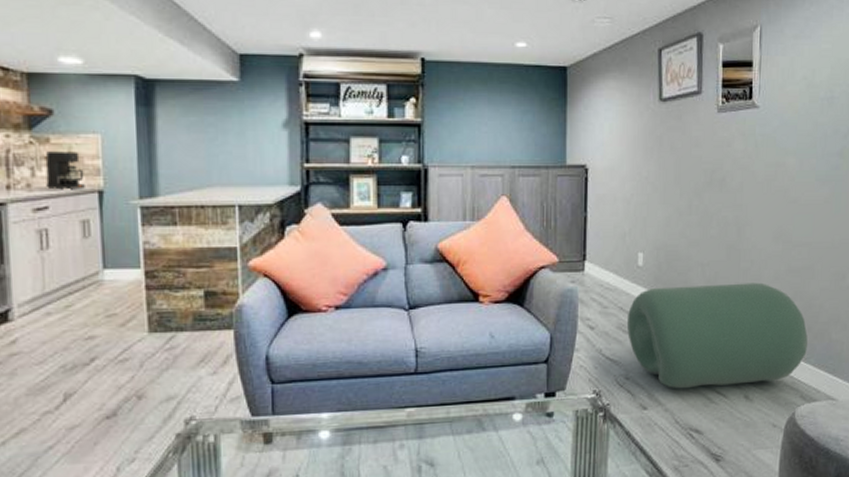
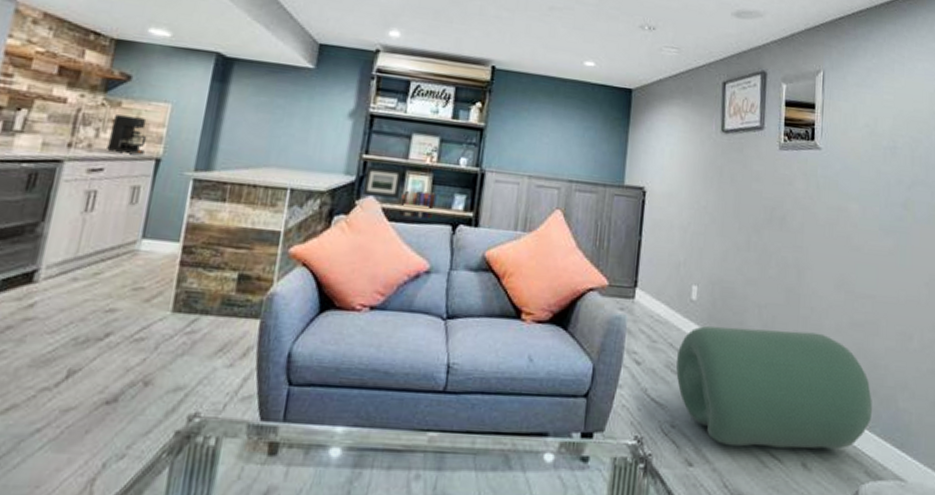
picture frame: none [310,175,347,203] -> present [363,166,404,198]
books: none [349,193,382,220] -> present [399,190,436,220]

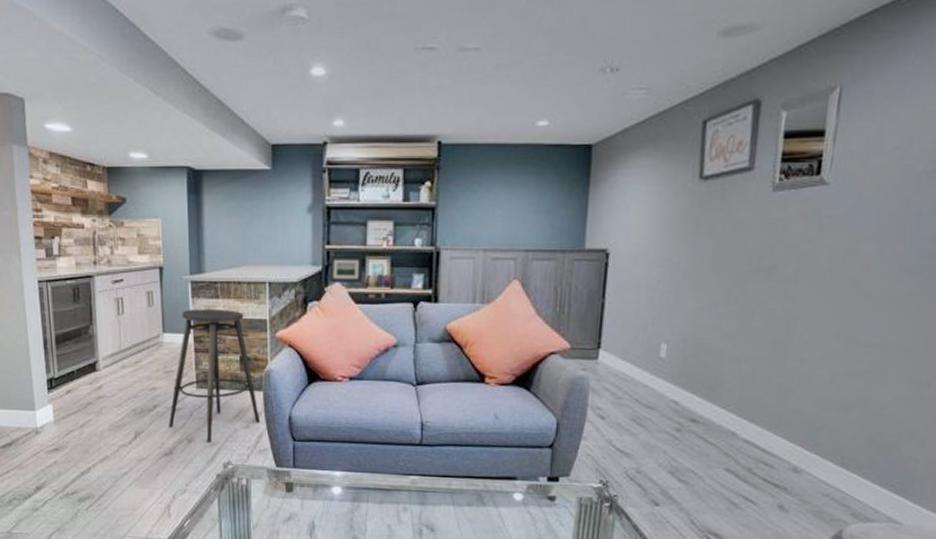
coffee maker: present [107,115,147,155] -> none [120,233,149,266]
stool: none [121,212,253,386] -> present [169,309,261,442]
bean bag chair: present [675,326,872,450] -> none [642,381,869,494]

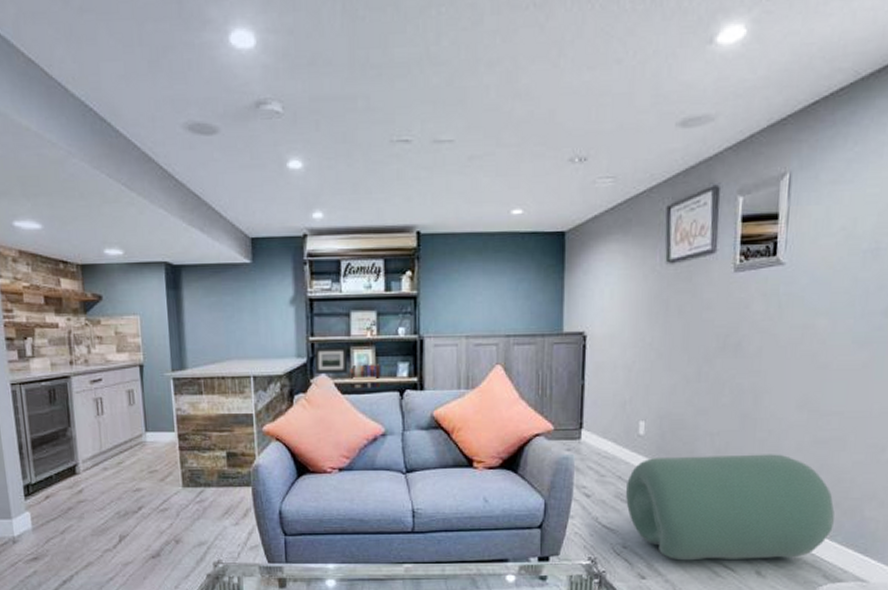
stool: present [169,309,261,442] -> none [154,405,250,542]
bean bag chair: none [642,381,869,494] -> present [625,454,835,561]

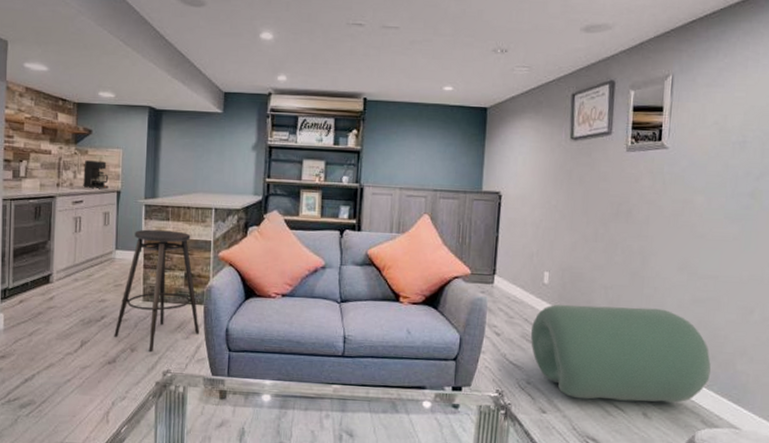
coffee maker: none [97,331,129,365] -> present [83,160,109,190]
stool: none [154,405,250,542] -> present [114,229,200,352]
picture frame: present [314,347,348,374] -> none [269,188,298,212]
books: present [350,364,381,389] -> none [298,204,325,227]

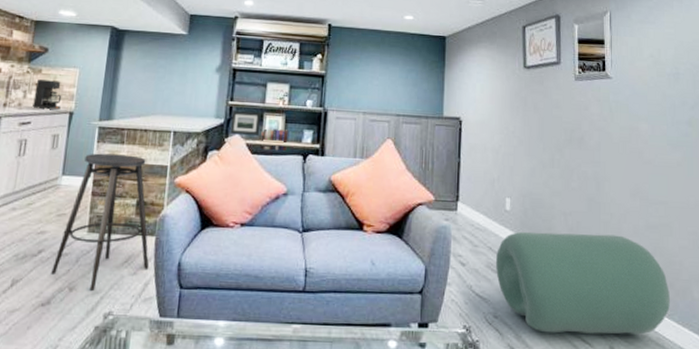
picture frame: none [269,188,298,212] -> present [230,111,262,136]
books: none [298,204,325,227] -> present [260,128,288,152]

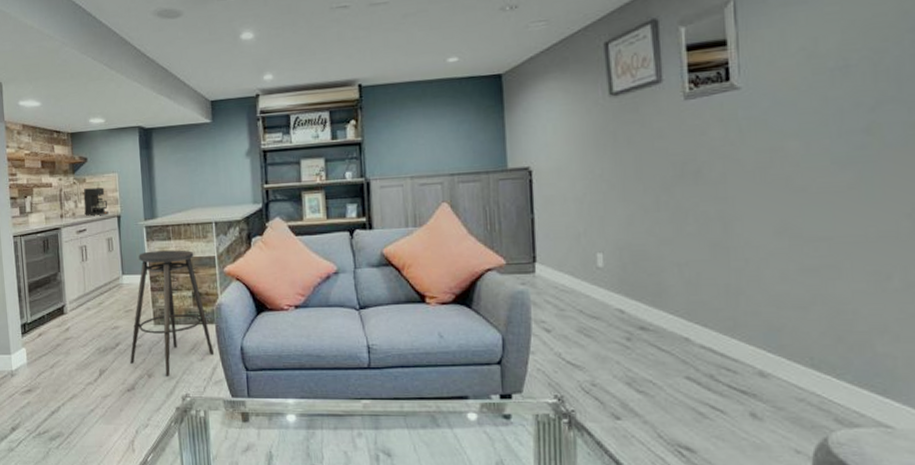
picture frame: present [230,111,262,136] -> none [269,192,301,218]
books: present [260,128,288,152] -> none [302,206,331,231]
bean bag chair: present [495,231,670,335] -> none [588,284,839,400]

